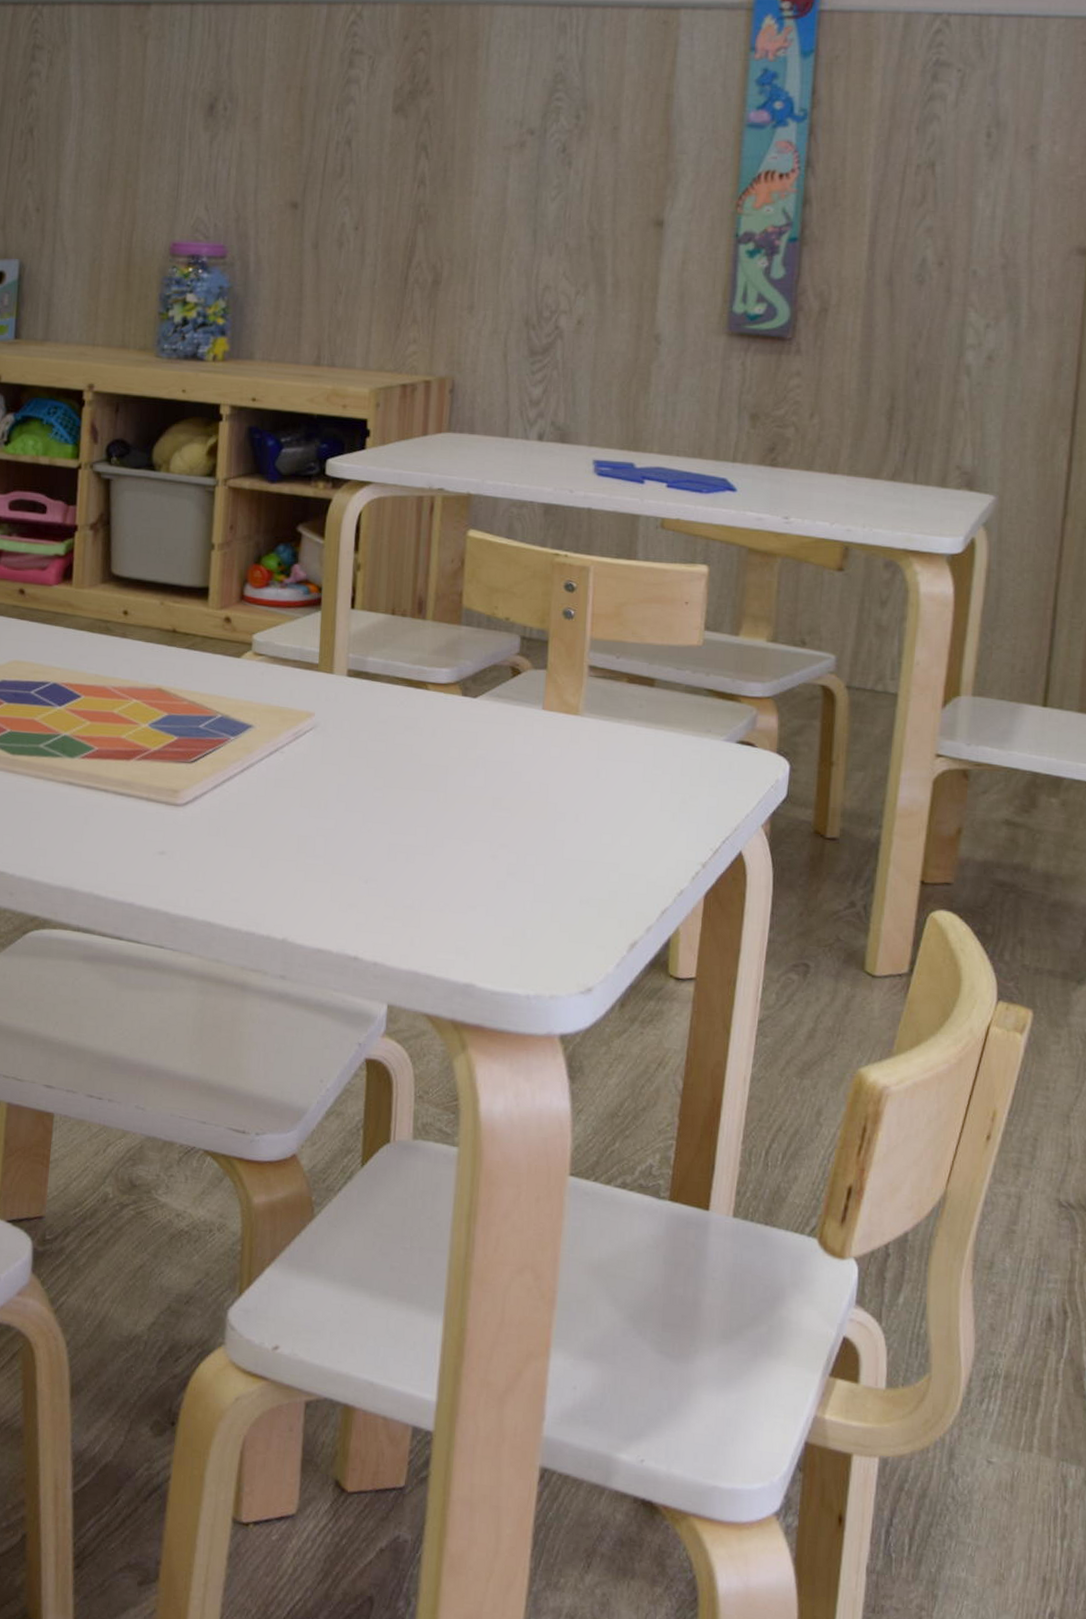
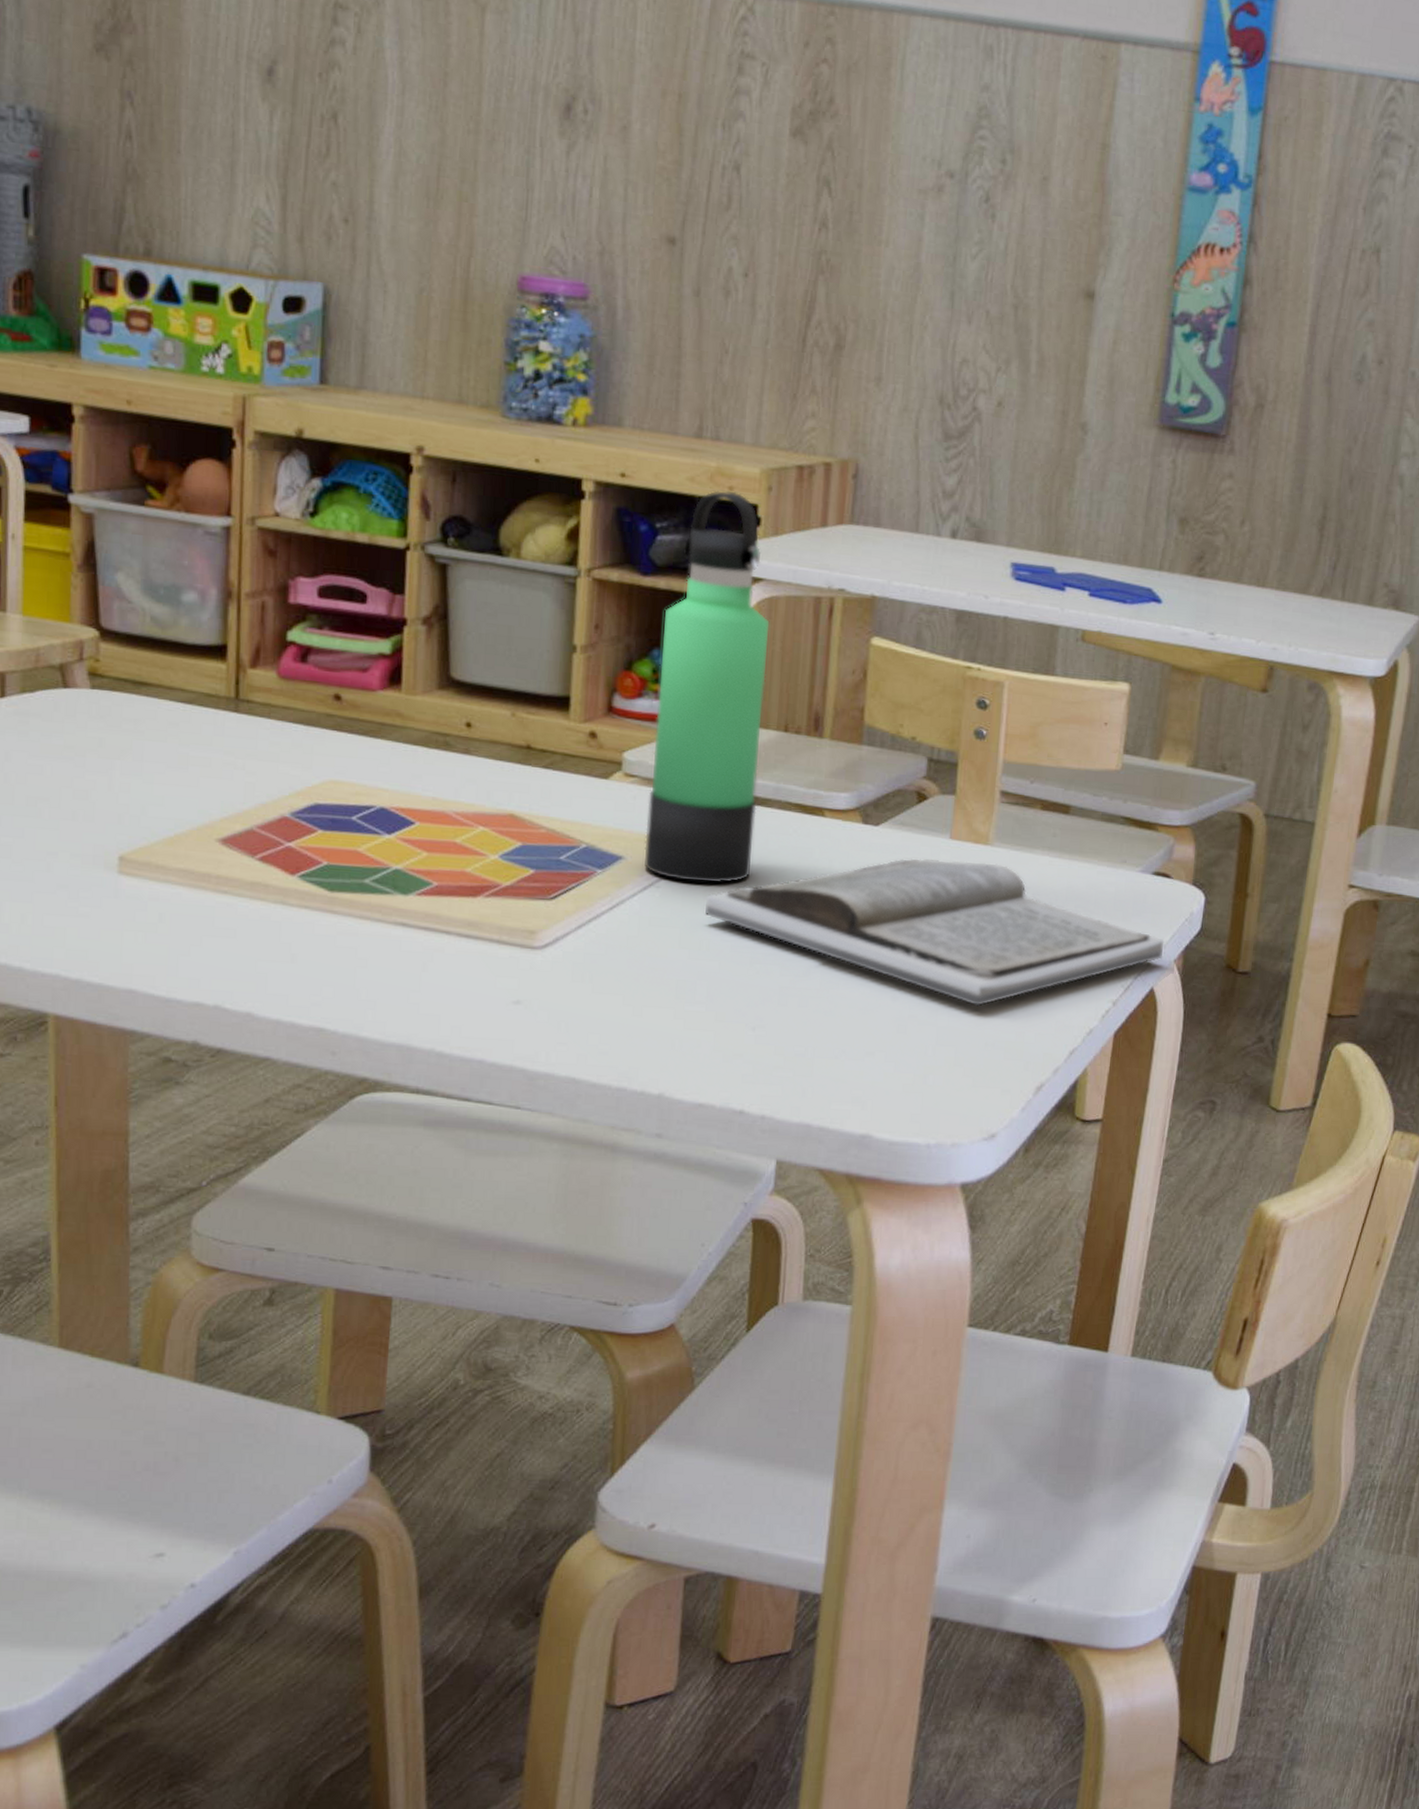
thermos bottle: none [271,408,378,749] -> present [644,490,770,883]
book: none [323,727,751,866] -> present [705,858,1165,1007]

